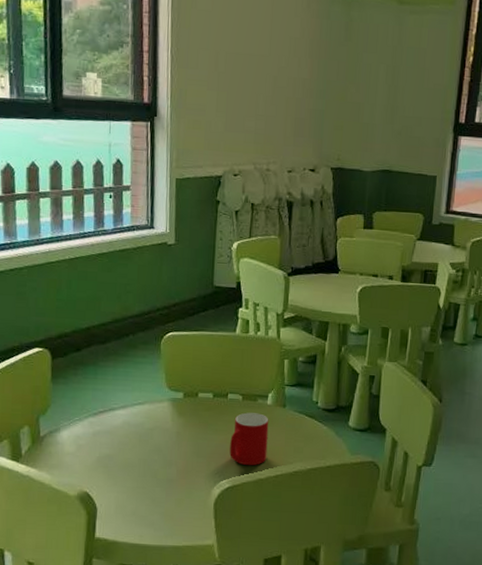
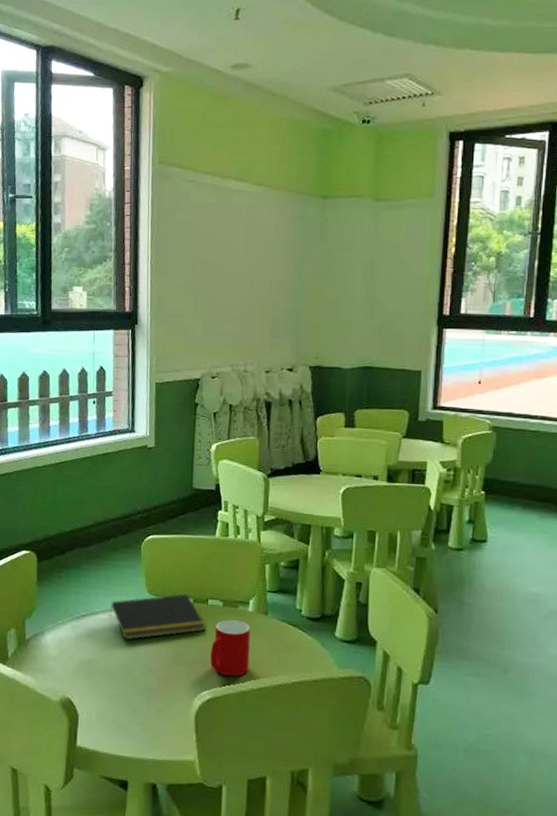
notepad: none [128,389,226,435] -> present [109,594,206,640]

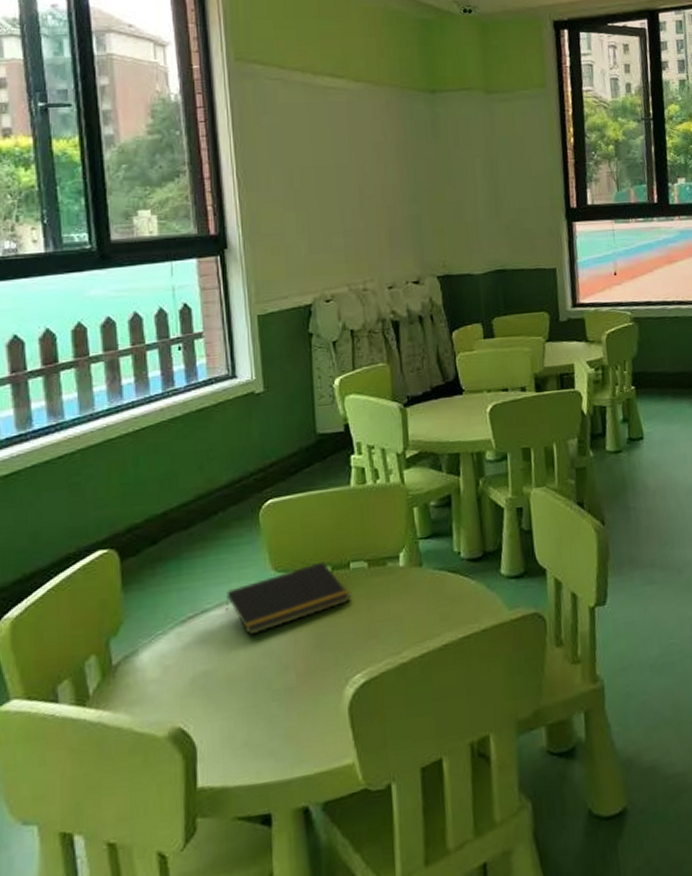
cup: present [210,619,251,677] -> none [359,579,408,650]

